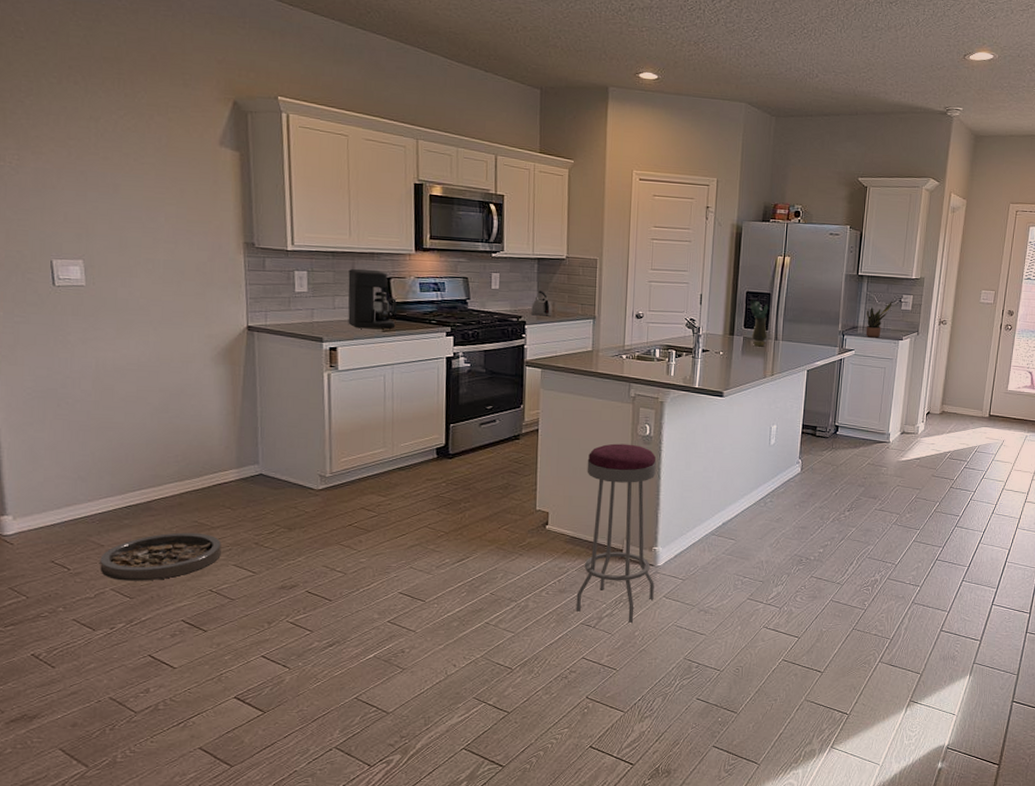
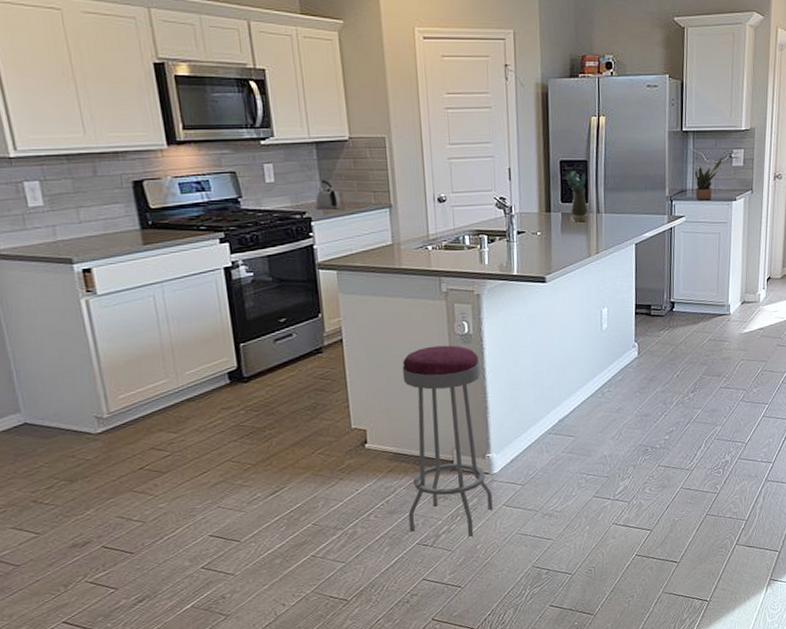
coffee maker: present [348,268,397,329] -> none [90,172,158,244]

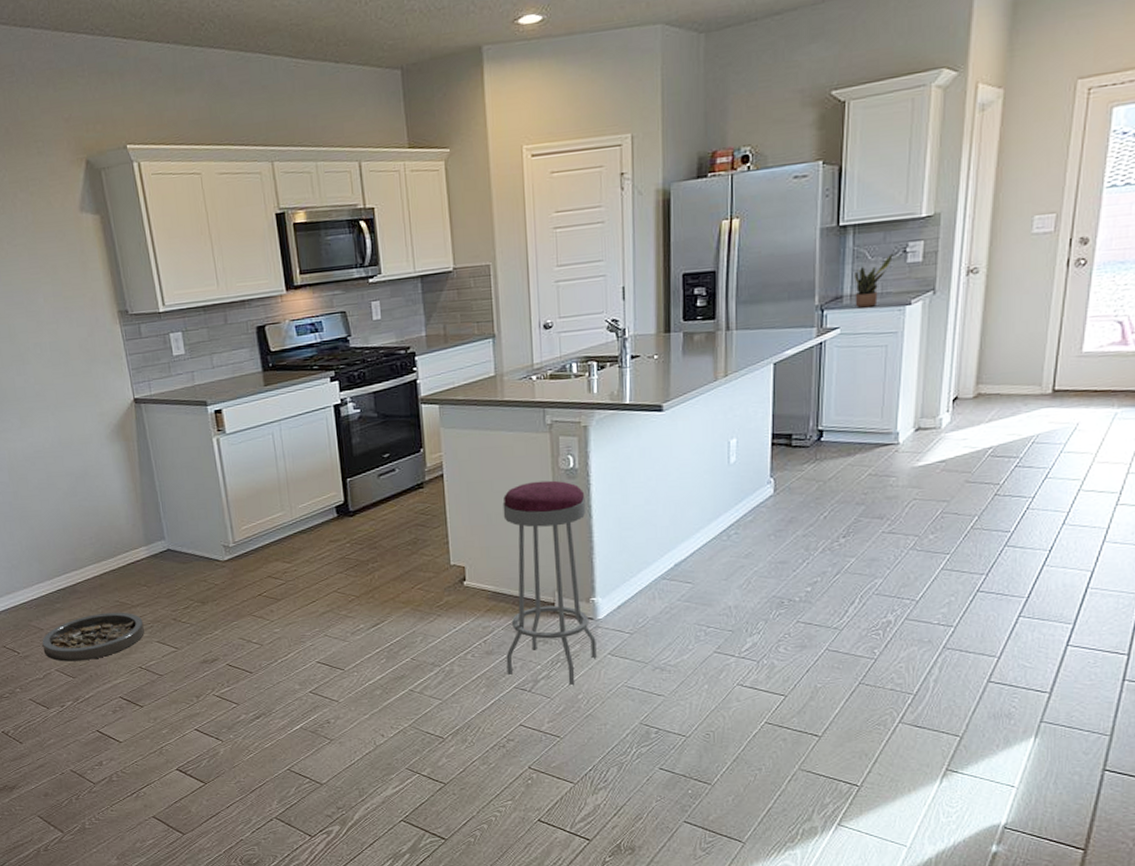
kettle: present [315,180,341,210] -> none [419,313,444,344]
vase: present [564,168,588,223] -> none [688,281,715,343]

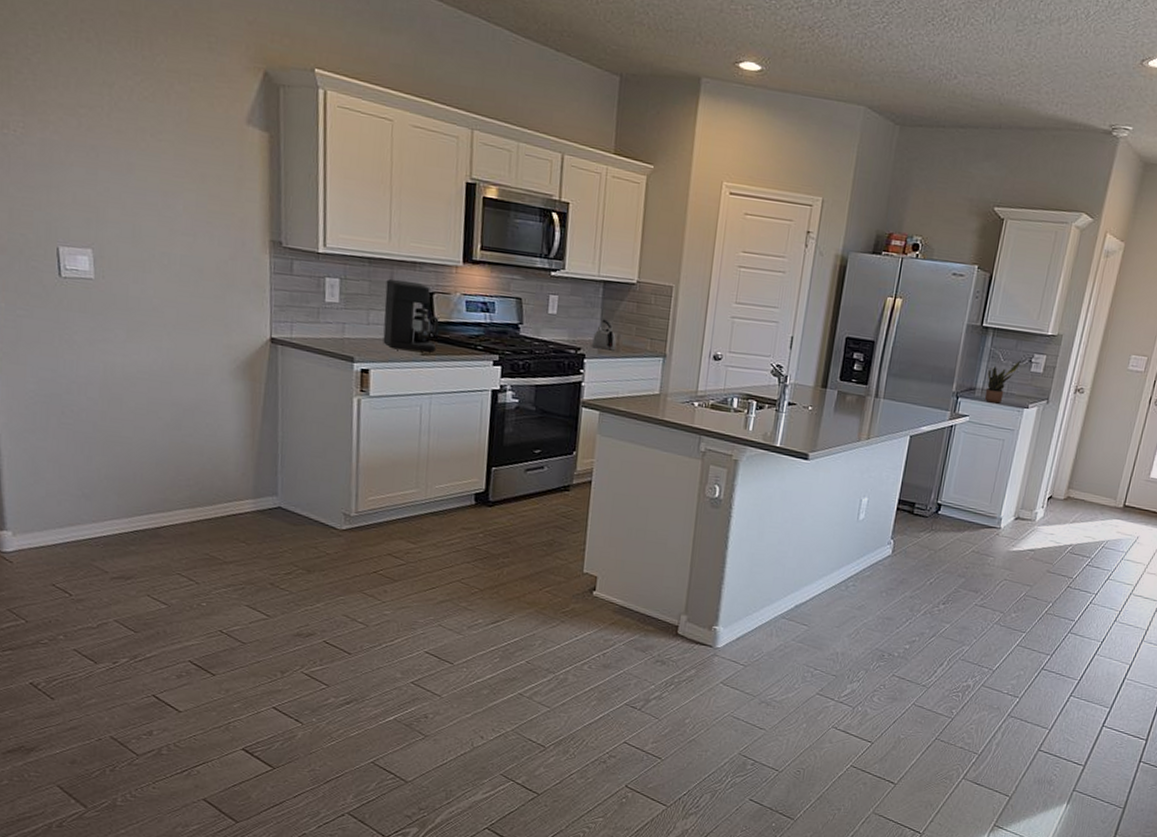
pet bowl: present [42,612,144,662] -> none [103,564,234,615]
coffee maker: none [222,318,277,386] -> present [383,278,439,353]
kettle: none [419,313,444,344] -> present [591,319,617,351]
bar stool: present [503,480,597,685] -> none [620,504,725,709]

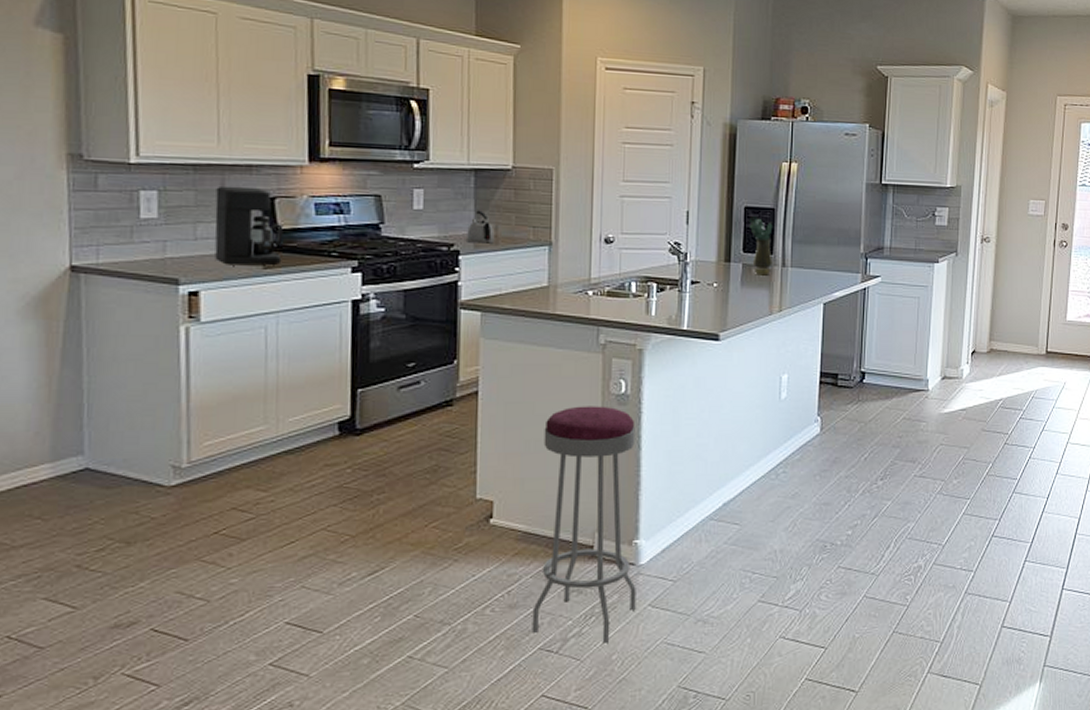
bar stool: none [620,504,725,709] -> present [532,406,636,643]
vase: none [846,345,872,405] -> present [749,215,773,276]
potted plant: present [984,360,1021,404] -> none [893,215,924,261]

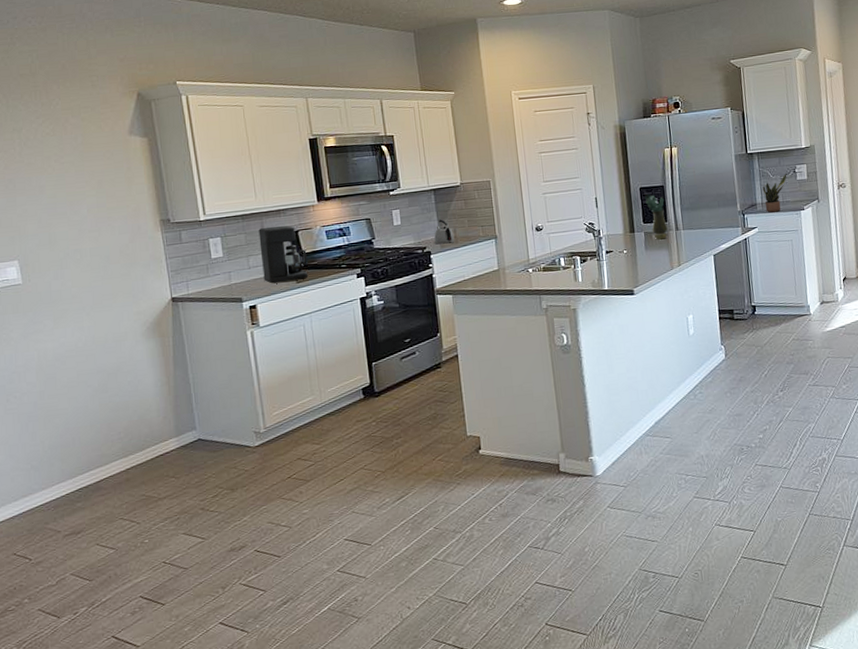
bar stool: present [532,406,636,643] -> none [510,355,598,539]
potted plant: none [893,215,924,261] -> present [762,173,787,213]

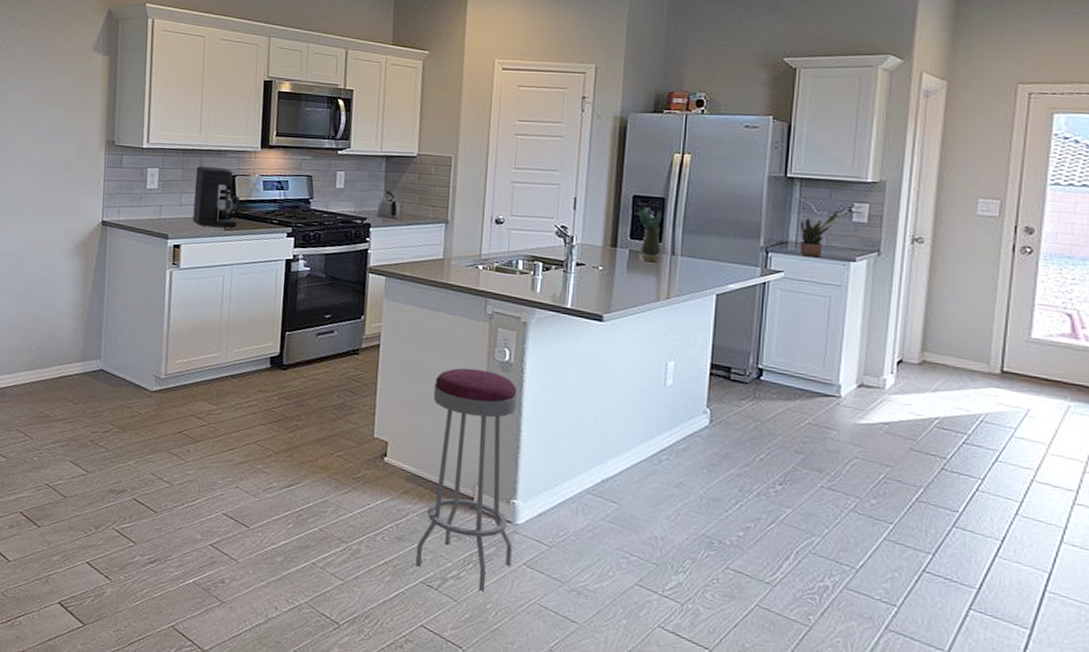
bar stool: none [510,355,598,539] -> present [415,367,517,591]

